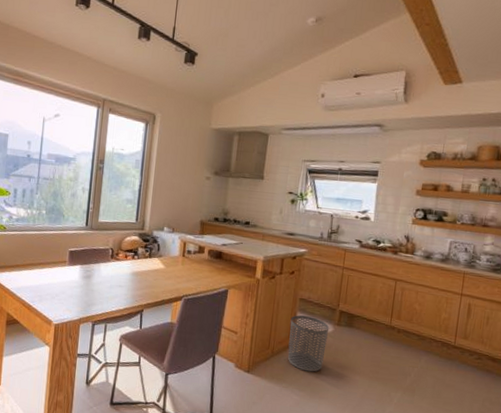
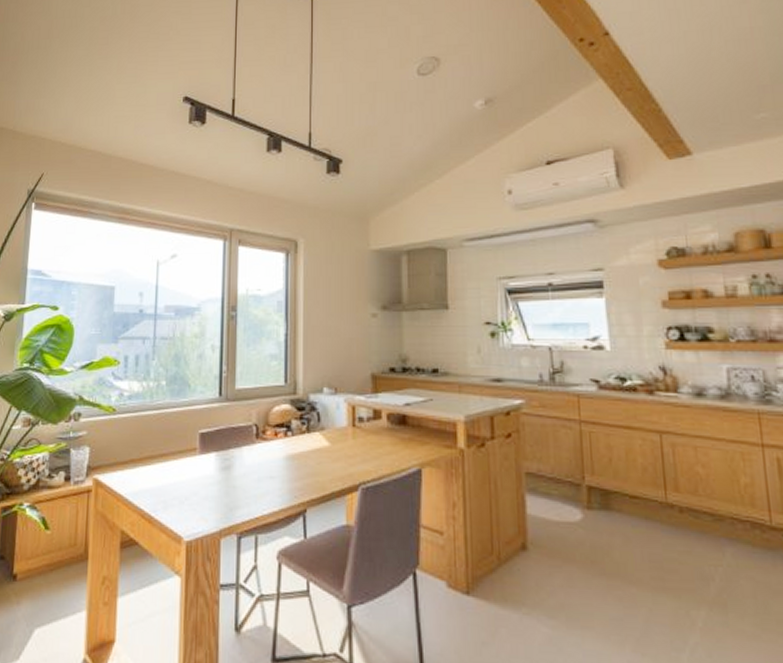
waste bin: present [287,315,329,372] -> none [517,498,577,586]

